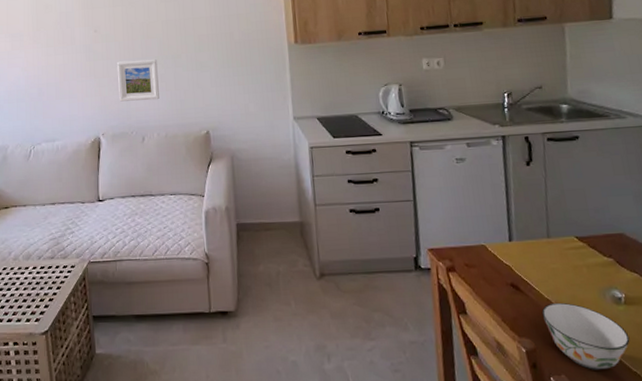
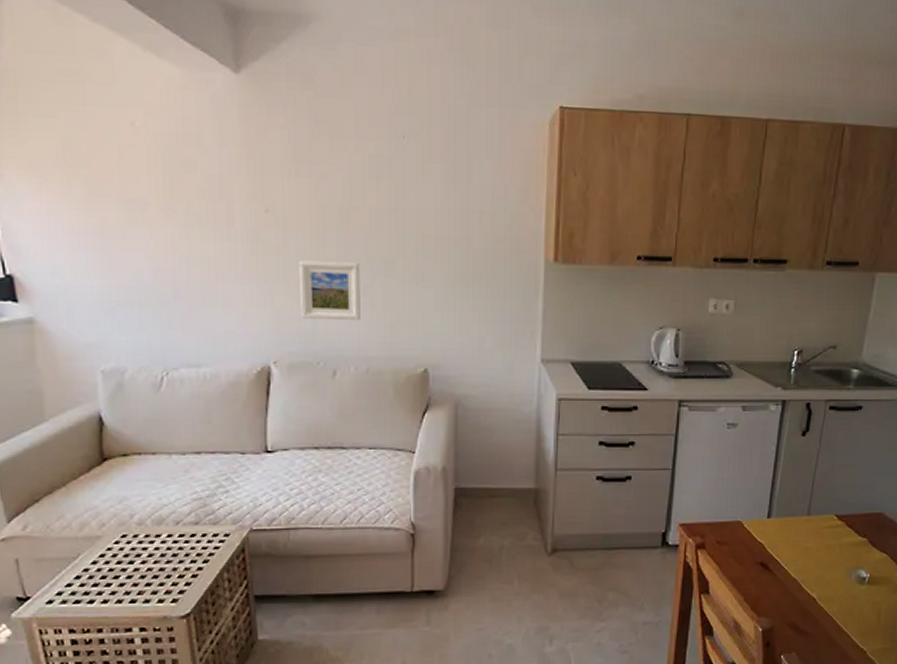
soup bowl: present [541,302,630,370] -> none [785,581,865,648]

